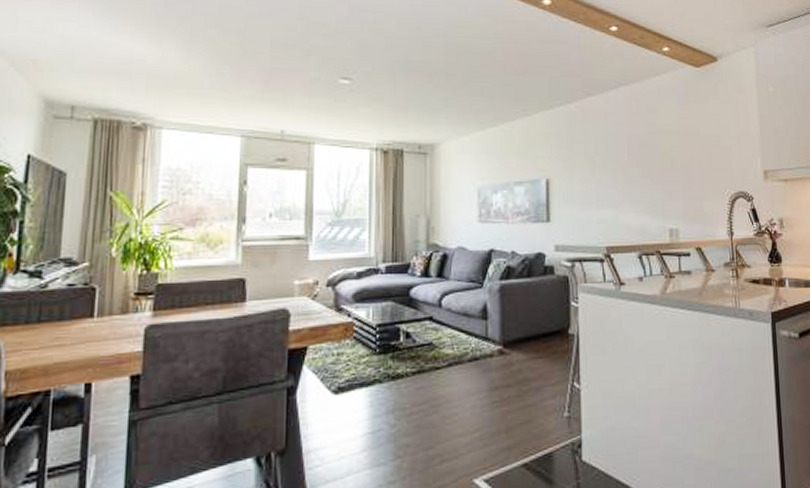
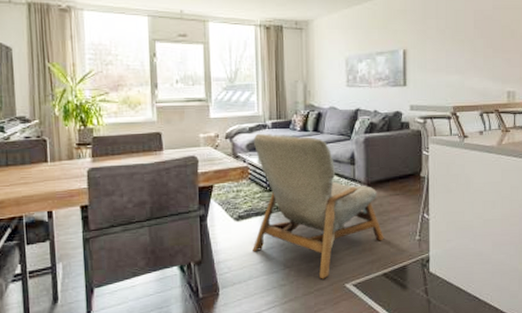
armchair: none [354,279,524,473] -> present [252,133,384,279]

